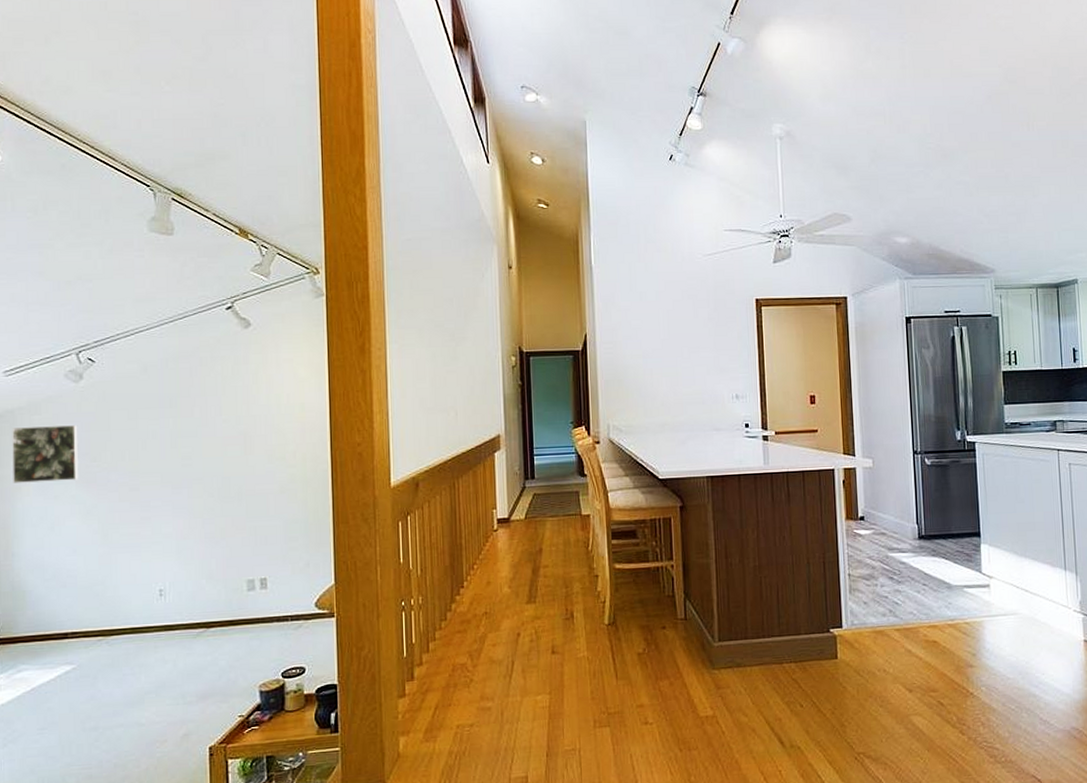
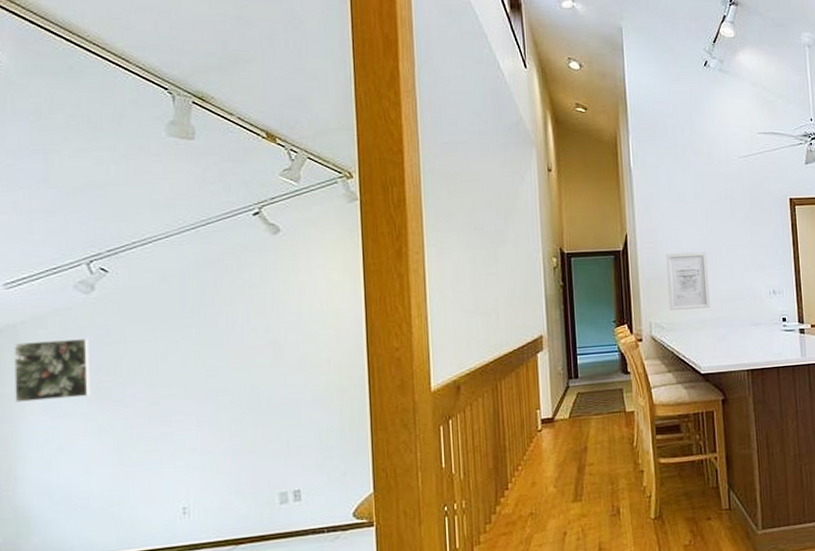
wall art: none [625,353,670,414] -> present [666,252,710,312]

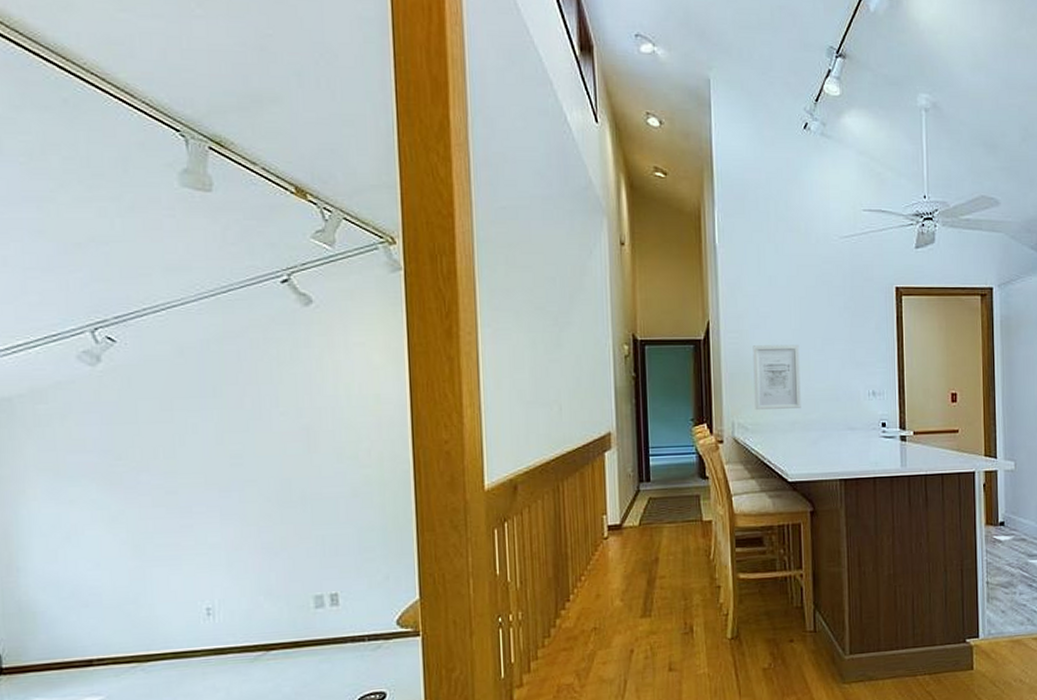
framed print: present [14,338,91,402] -> none [10,417,101,485]

